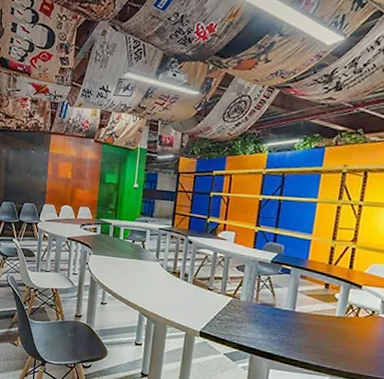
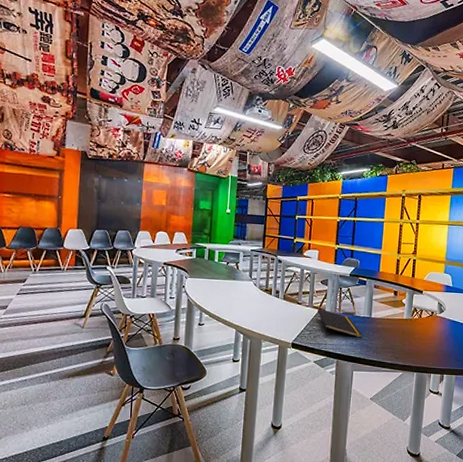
notepad: none [231,296,283,333] -> present [318,308,362,338]

